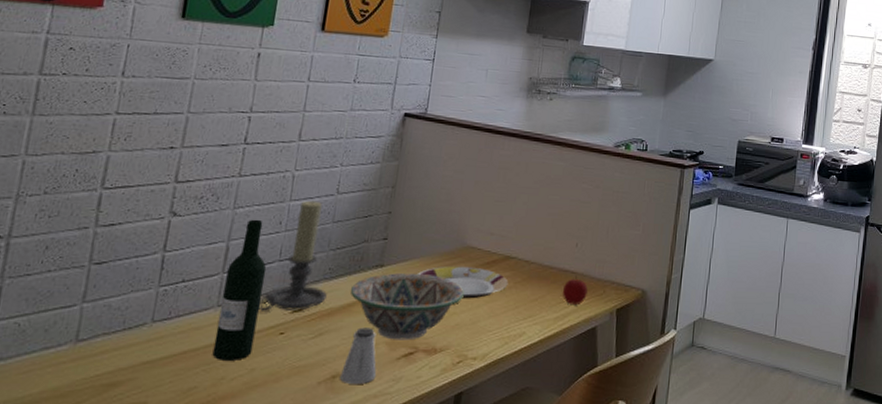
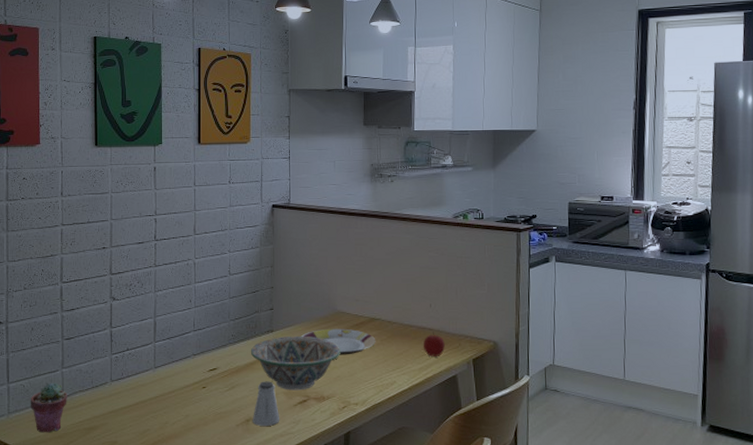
potted succulent: none [23,321,84,390] -> present [30,382,67,433]
wine bottle: present [212,219,267,361] -> none [157,299,186,409]
candle holder: present [257,200,327,311] -> none [183,282,233,371]

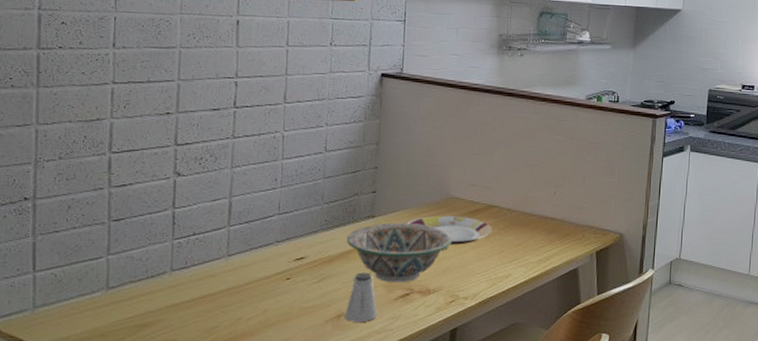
potted succulent: present [30,382,67,433] -> none [63,271,114,331]
apple: present [423,331,445,357] -> none [543,221,568,249]

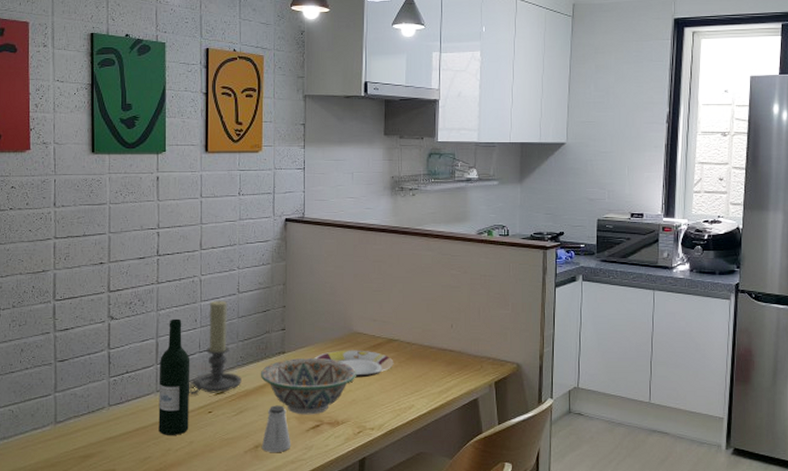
wine bottle: none [228,177,268,303] -> present [158,318,190,435]
candle holder: none [264,158,325,260] -> present [188,300,242,394]

